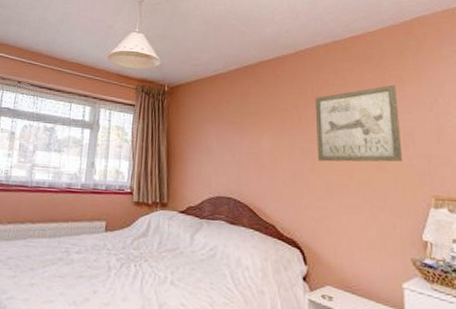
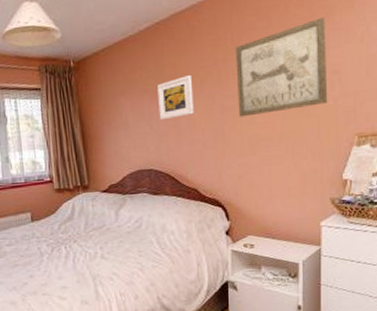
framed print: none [242,115,275,152] -> present [157,75,194,121]

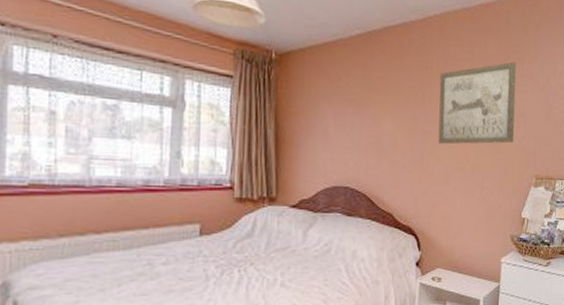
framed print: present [157,75,194,121] -> none [361,92,398,135]

